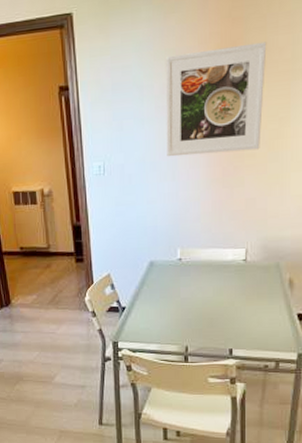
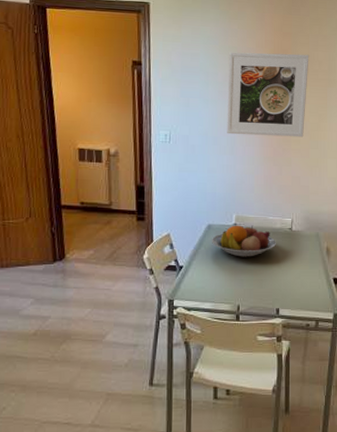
fruit bowl: none [154,259,228,295] -> present [211,225,276,257]

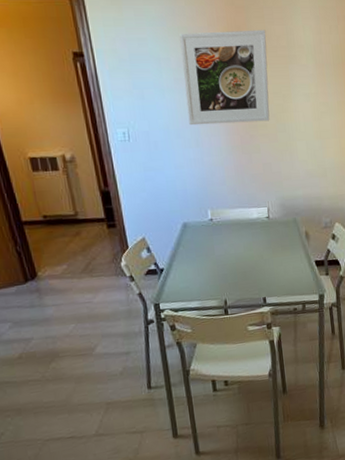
fruit bowl: present [211,225,276,257] -> none [188,218,255,252]

